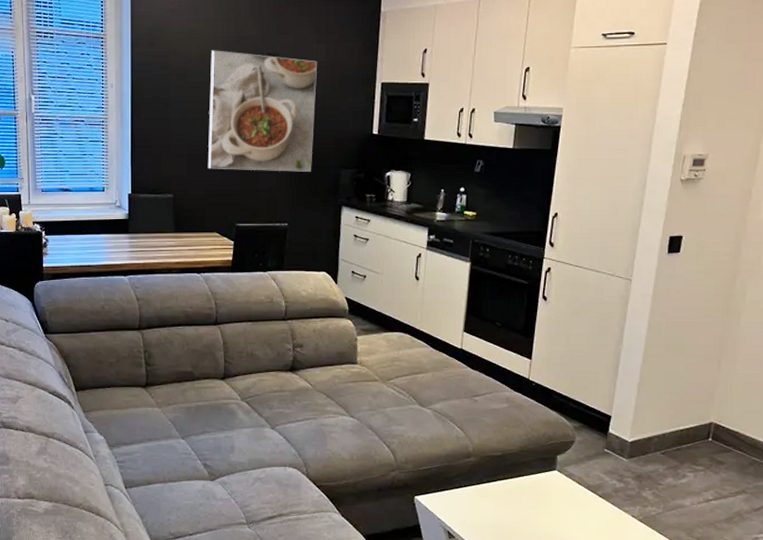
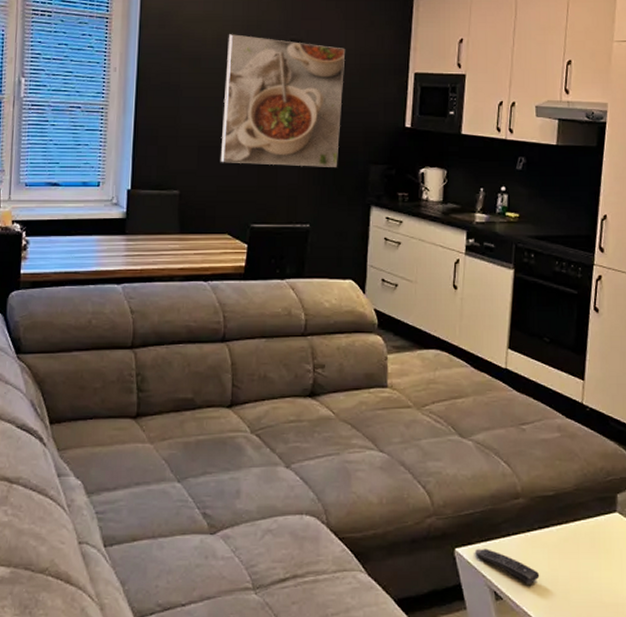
remote control: none [432,497,487,526] -> present [475,549,540,584]

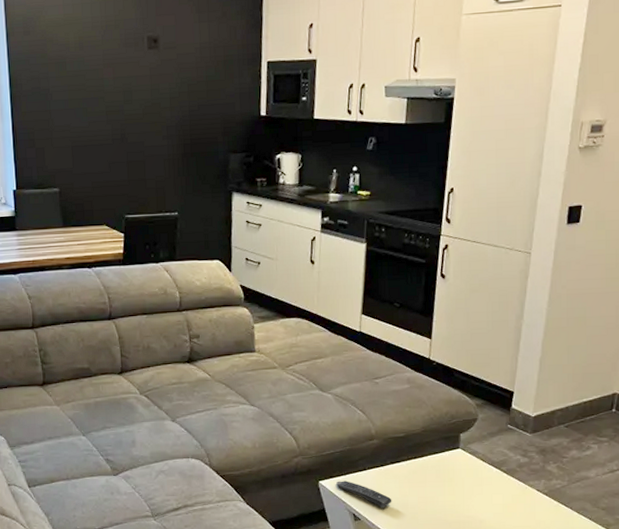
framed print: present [220,34,346,167] -> none [89,35,201,160]

